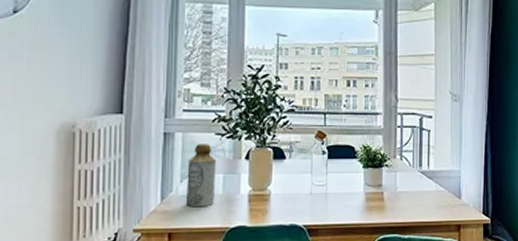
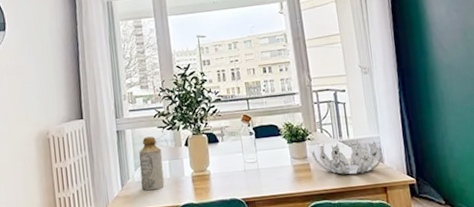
decorative bowl: none [387,172,462,209] -> present [311,140,383,175]

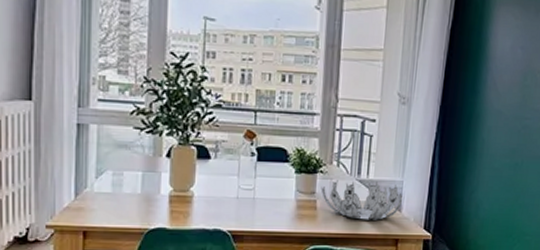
bottle: present [138,136,165,191] -> none [102,137,135,206]

